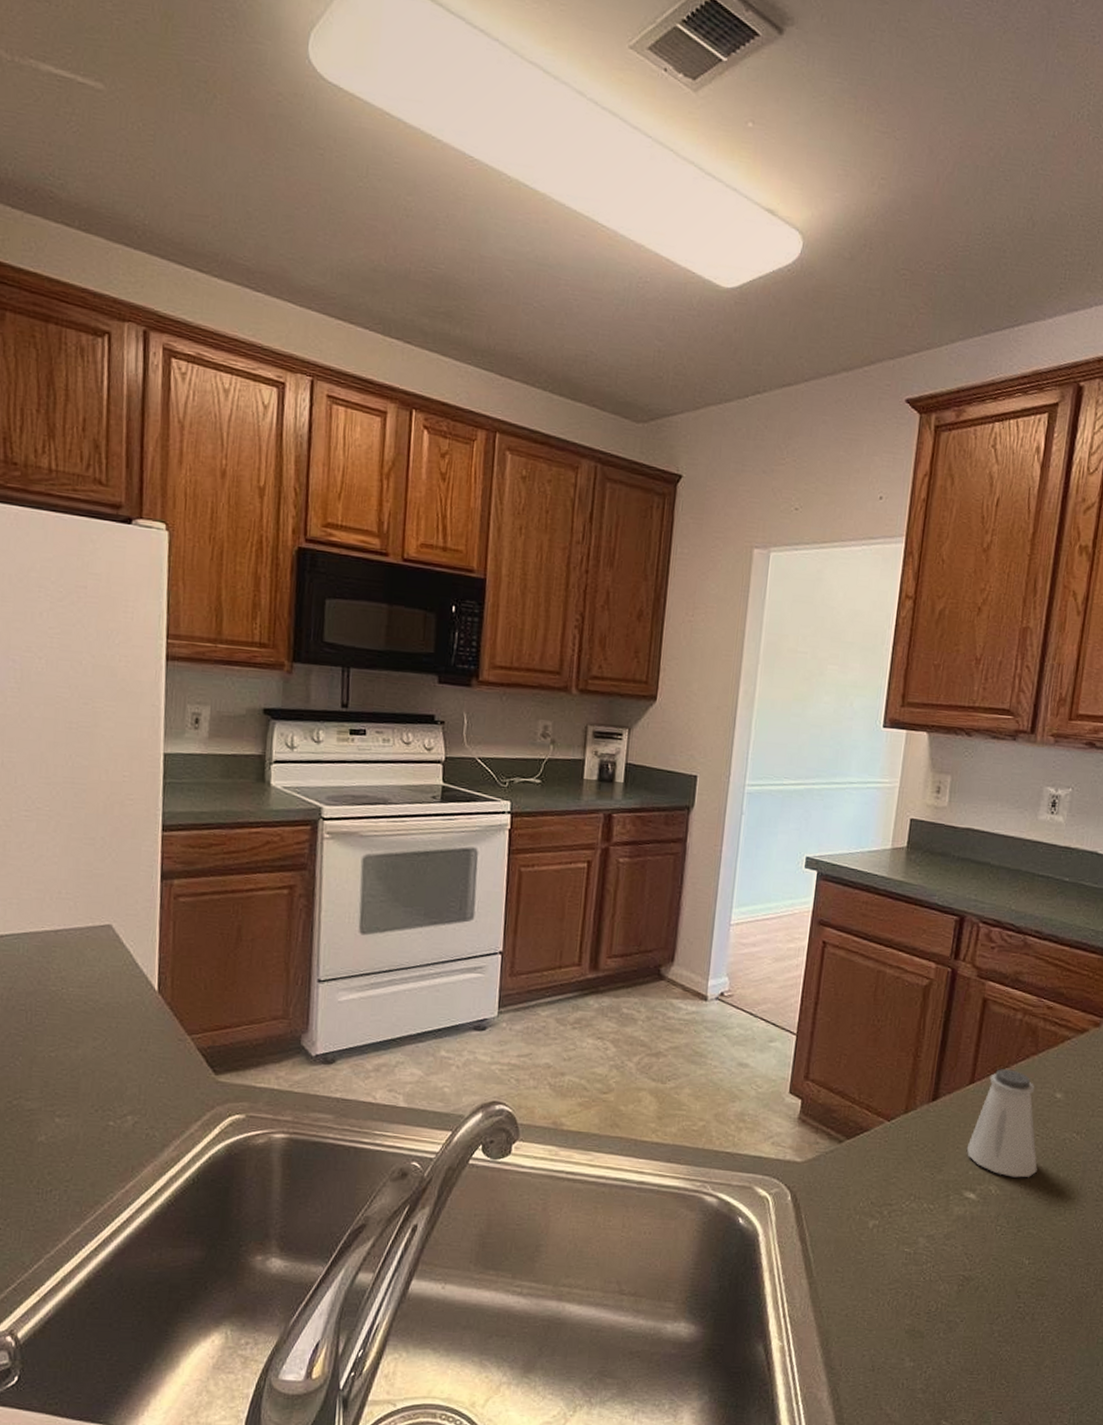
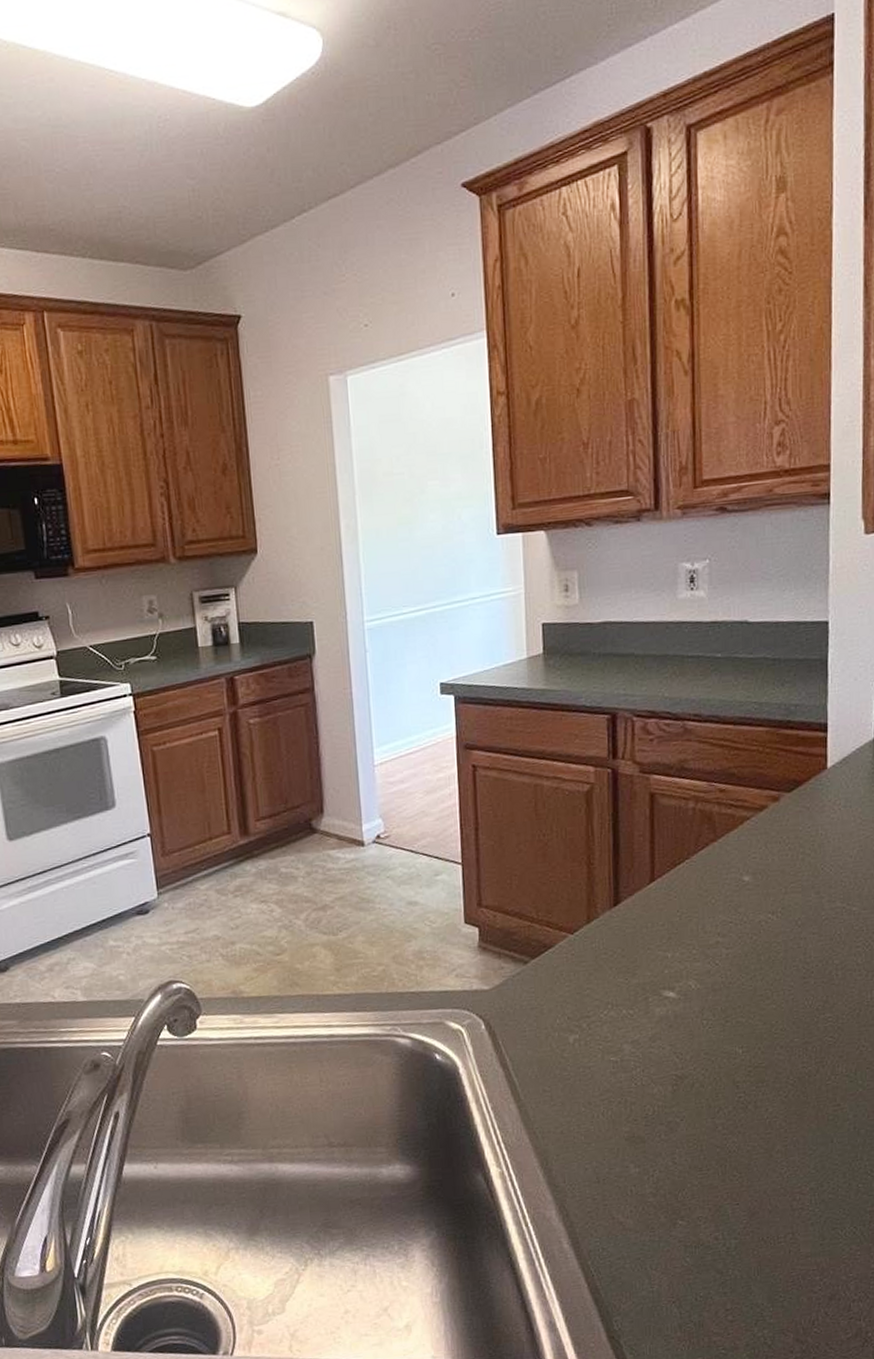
saltshaker: present [966,1069,1038,1178] -> none [658,860,736,969]

